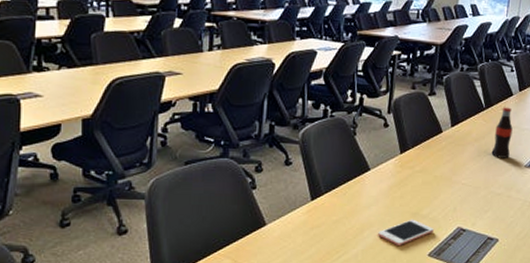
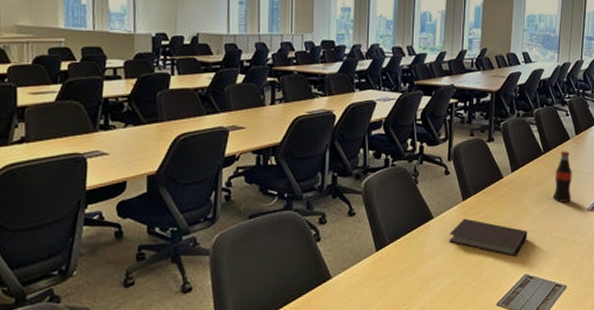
cell phone: present [377,219,434,247] -> none [443,267,500,297]
notebook: none [384,171,464,210] -> present [449,218,528,257]

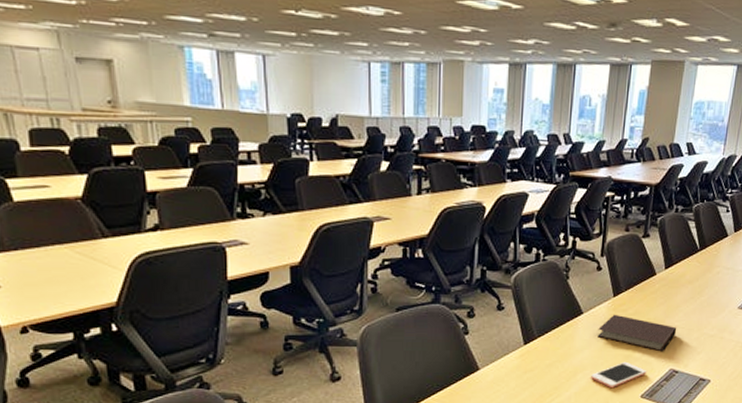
cell phone: none [443,267,500,297] -> present [590,361,646,389]
bottle: present [553,151,572,202] -> none [705,248,727,300]

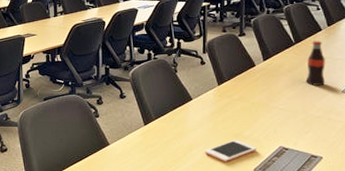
notebook: present [597,314,677,352] -> none [207,99,282,131]
bottle: none [705,248,727,300] -> present [306,41,325,86]

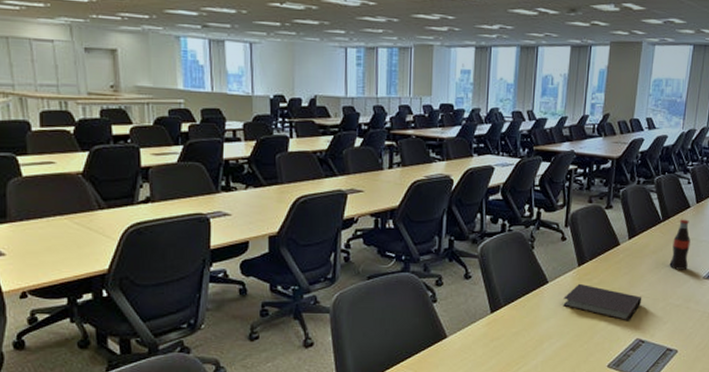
cell phone: present [204,139,256,163] -> none [556,330,612,358]
notebook: none [207,99,282,131] -> present [563,283,642,321]

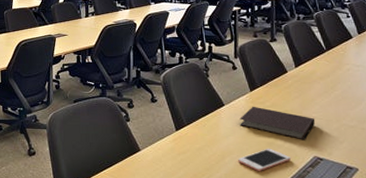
cell phone: none [556,330,612,358] -> present [237,148,291,172]
bottle: present [669,219,691,270] -> none [338,48,358,94]

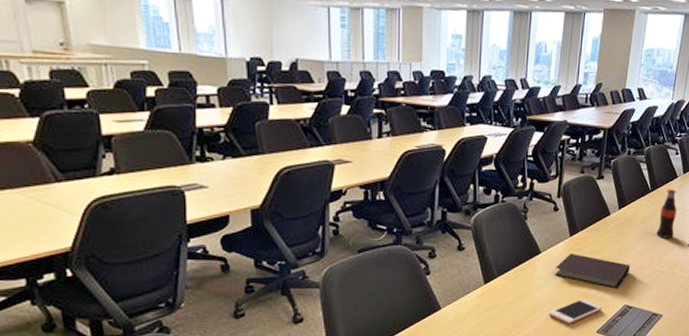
bottle: none [338,48,358,94] -> present [656,189,677,238]

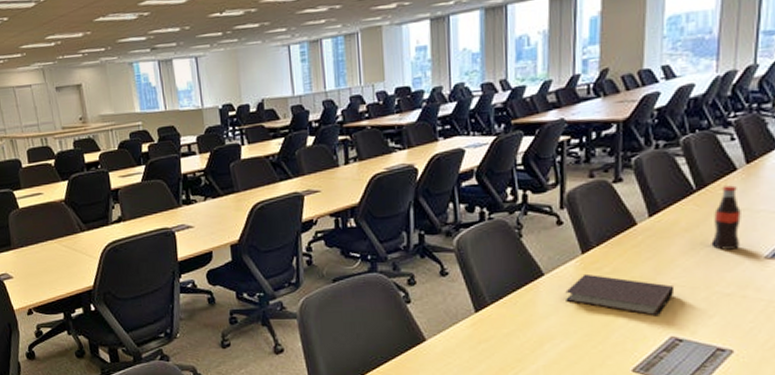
cell phone: present [548,298,602,325] -> none [561,329,637,361]

